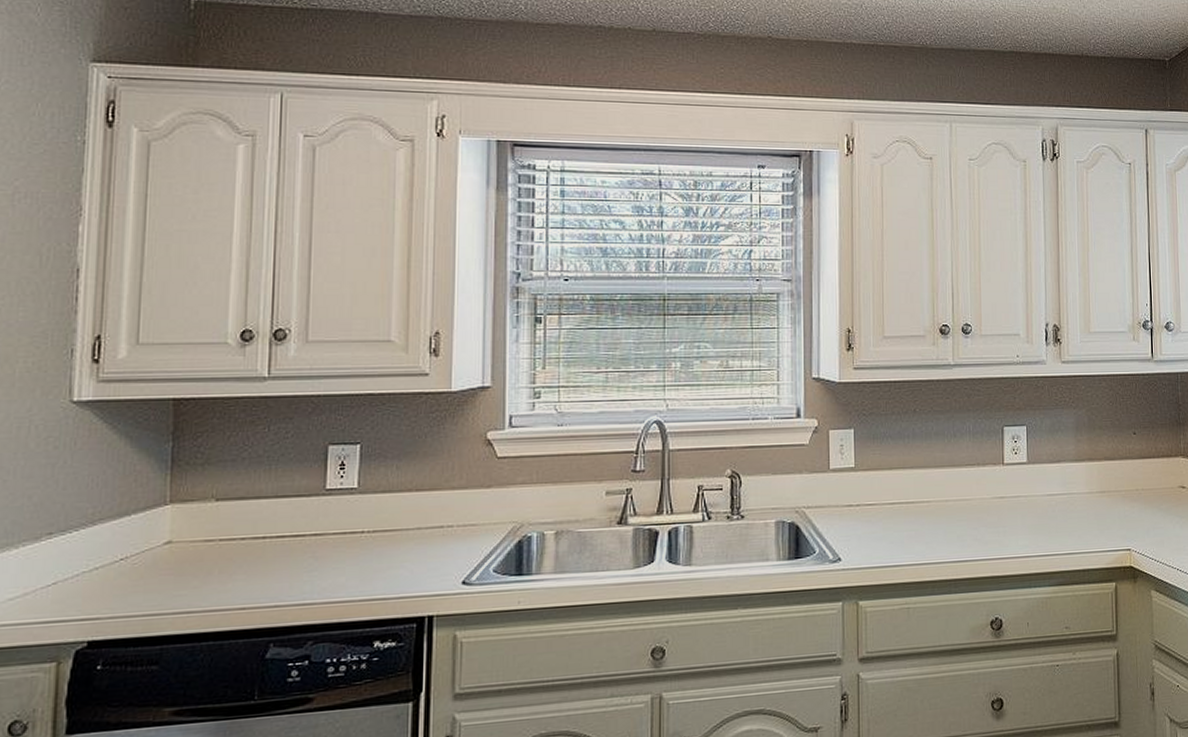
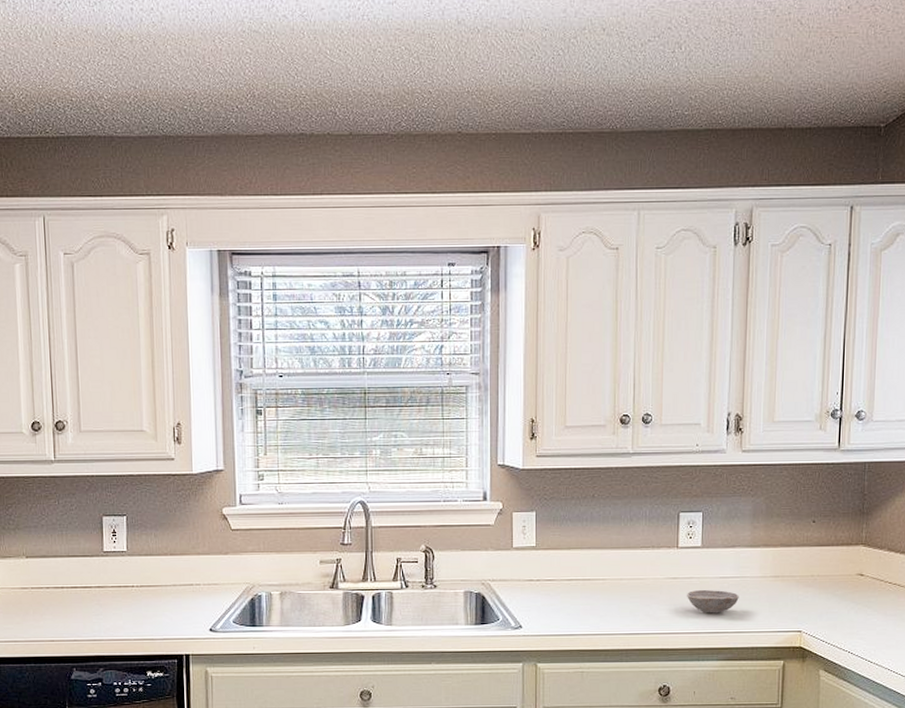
bowl: none [1015,508,1067,535] -> present [687,590,739,613]

